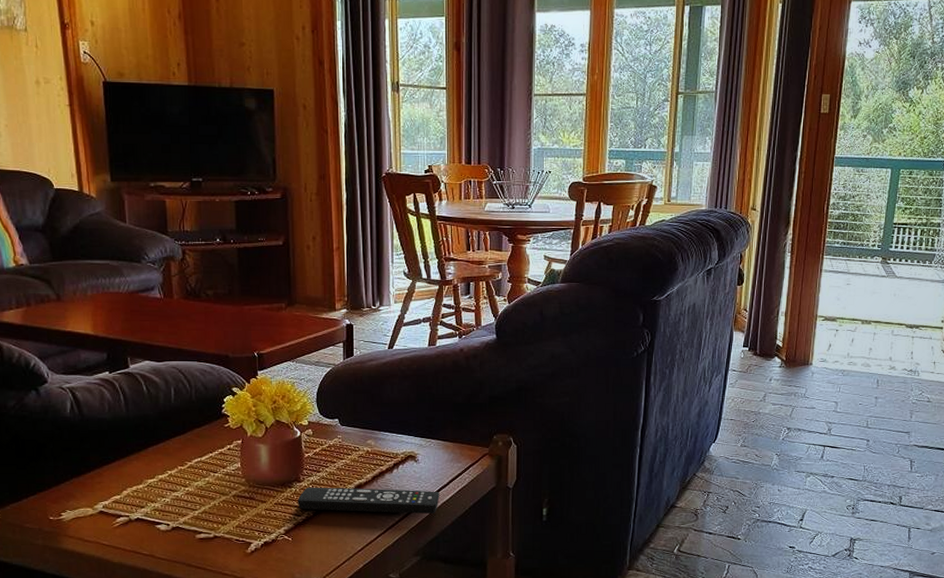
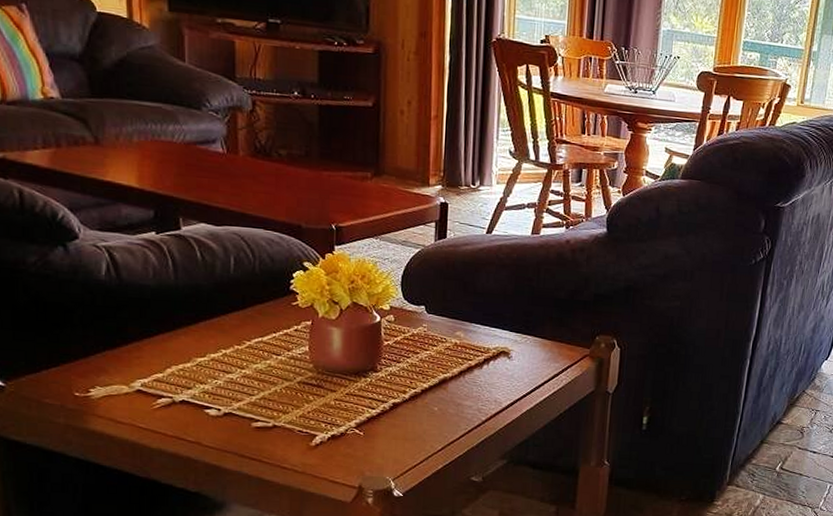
remote control: present [297,487,440,514] -> none [372,378,533,415]

